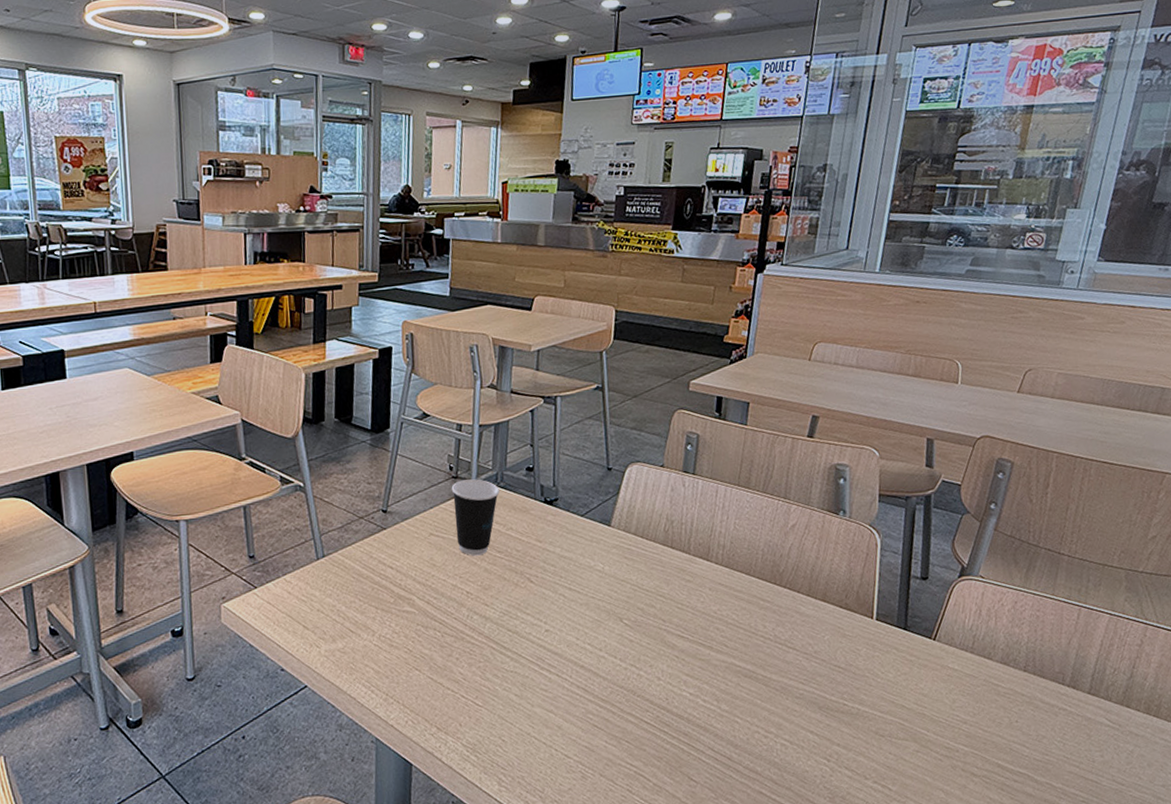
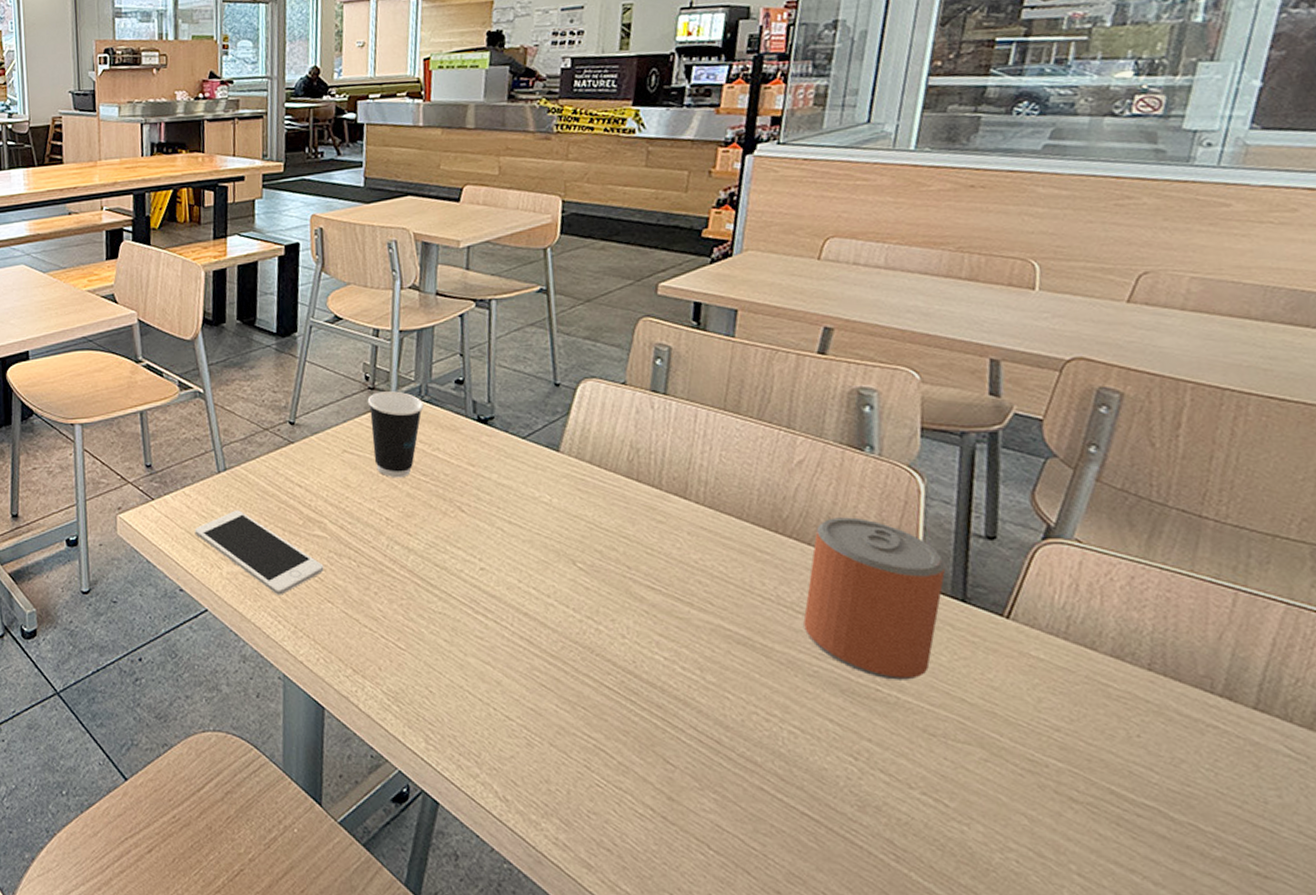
cell phone: none [295,593,413,668] -> present [194,510,324,595]
beverage can: none [793,568,894,696] -> present [803,517,946,680]

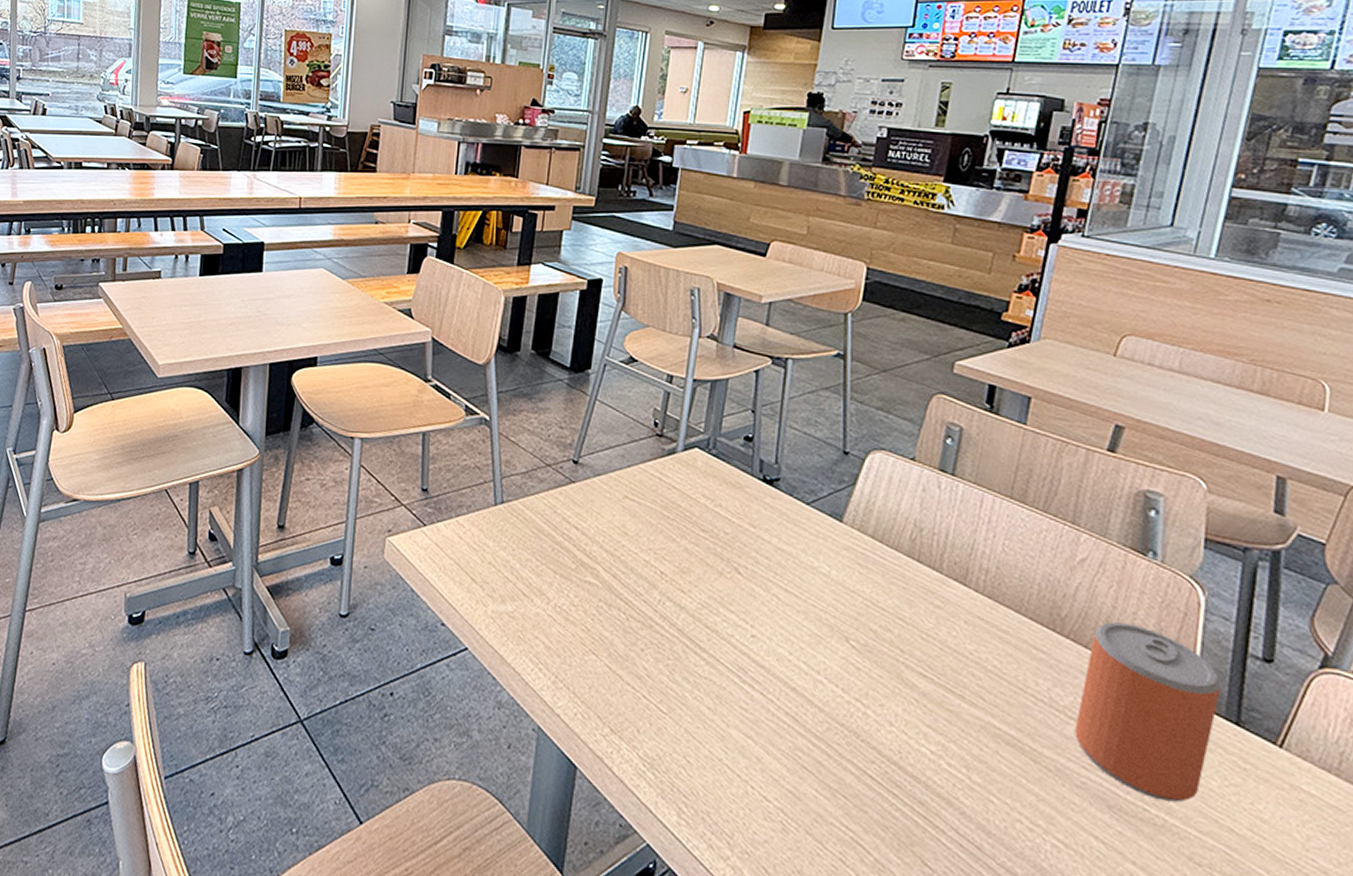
cell phone: present [194,510,324,595] -> none [463,546,592,641]
dixie cup: present [367,391,424,478] -> none [654,440,710,532]

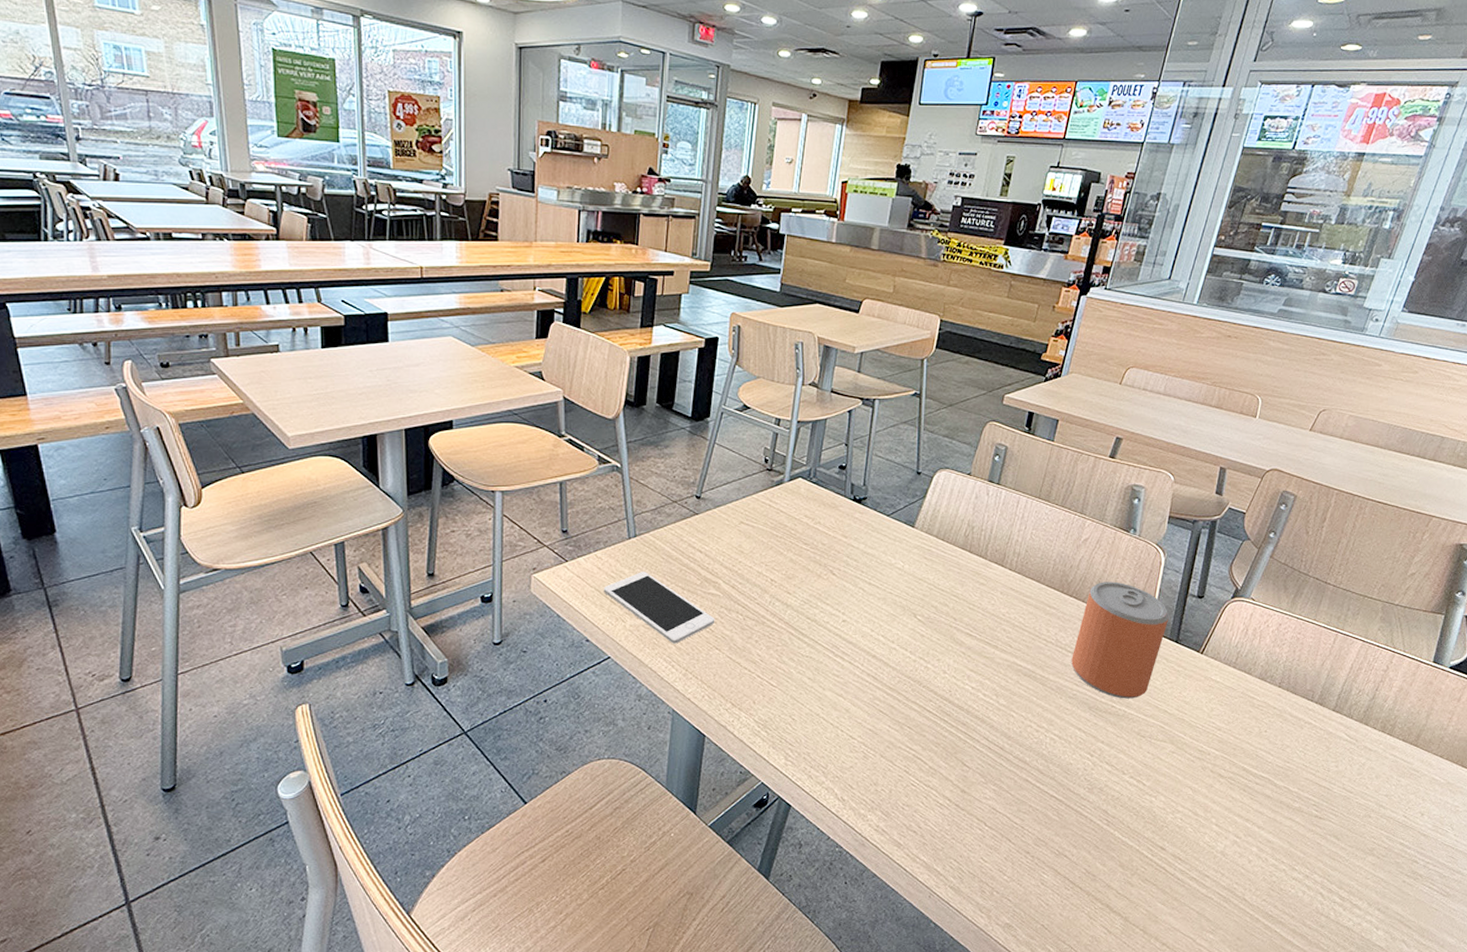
cell phone: none [463,546,592,641] -> present [603,572,715,644]

